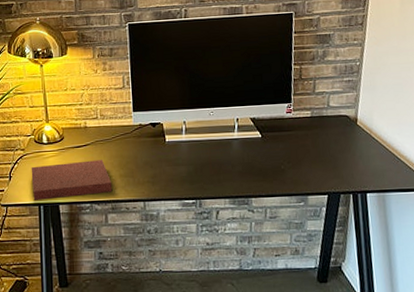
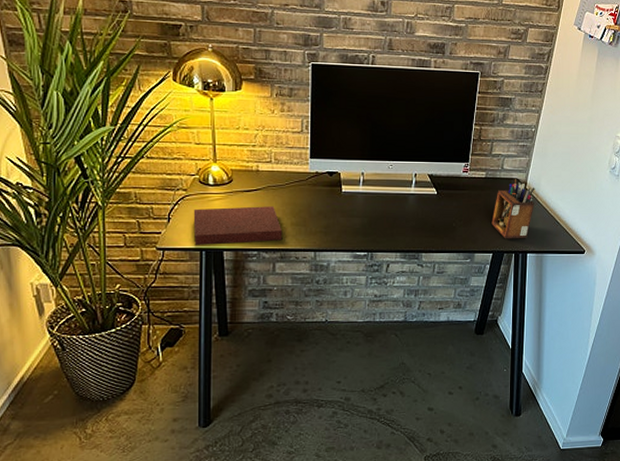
desk organizer: none [323,114,369,179] -> present [491,178,535,239]

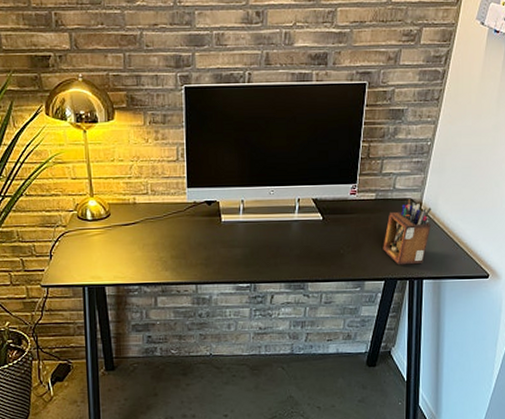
notebook: present [193,206,283,245] -> none [74,239,163,281]

